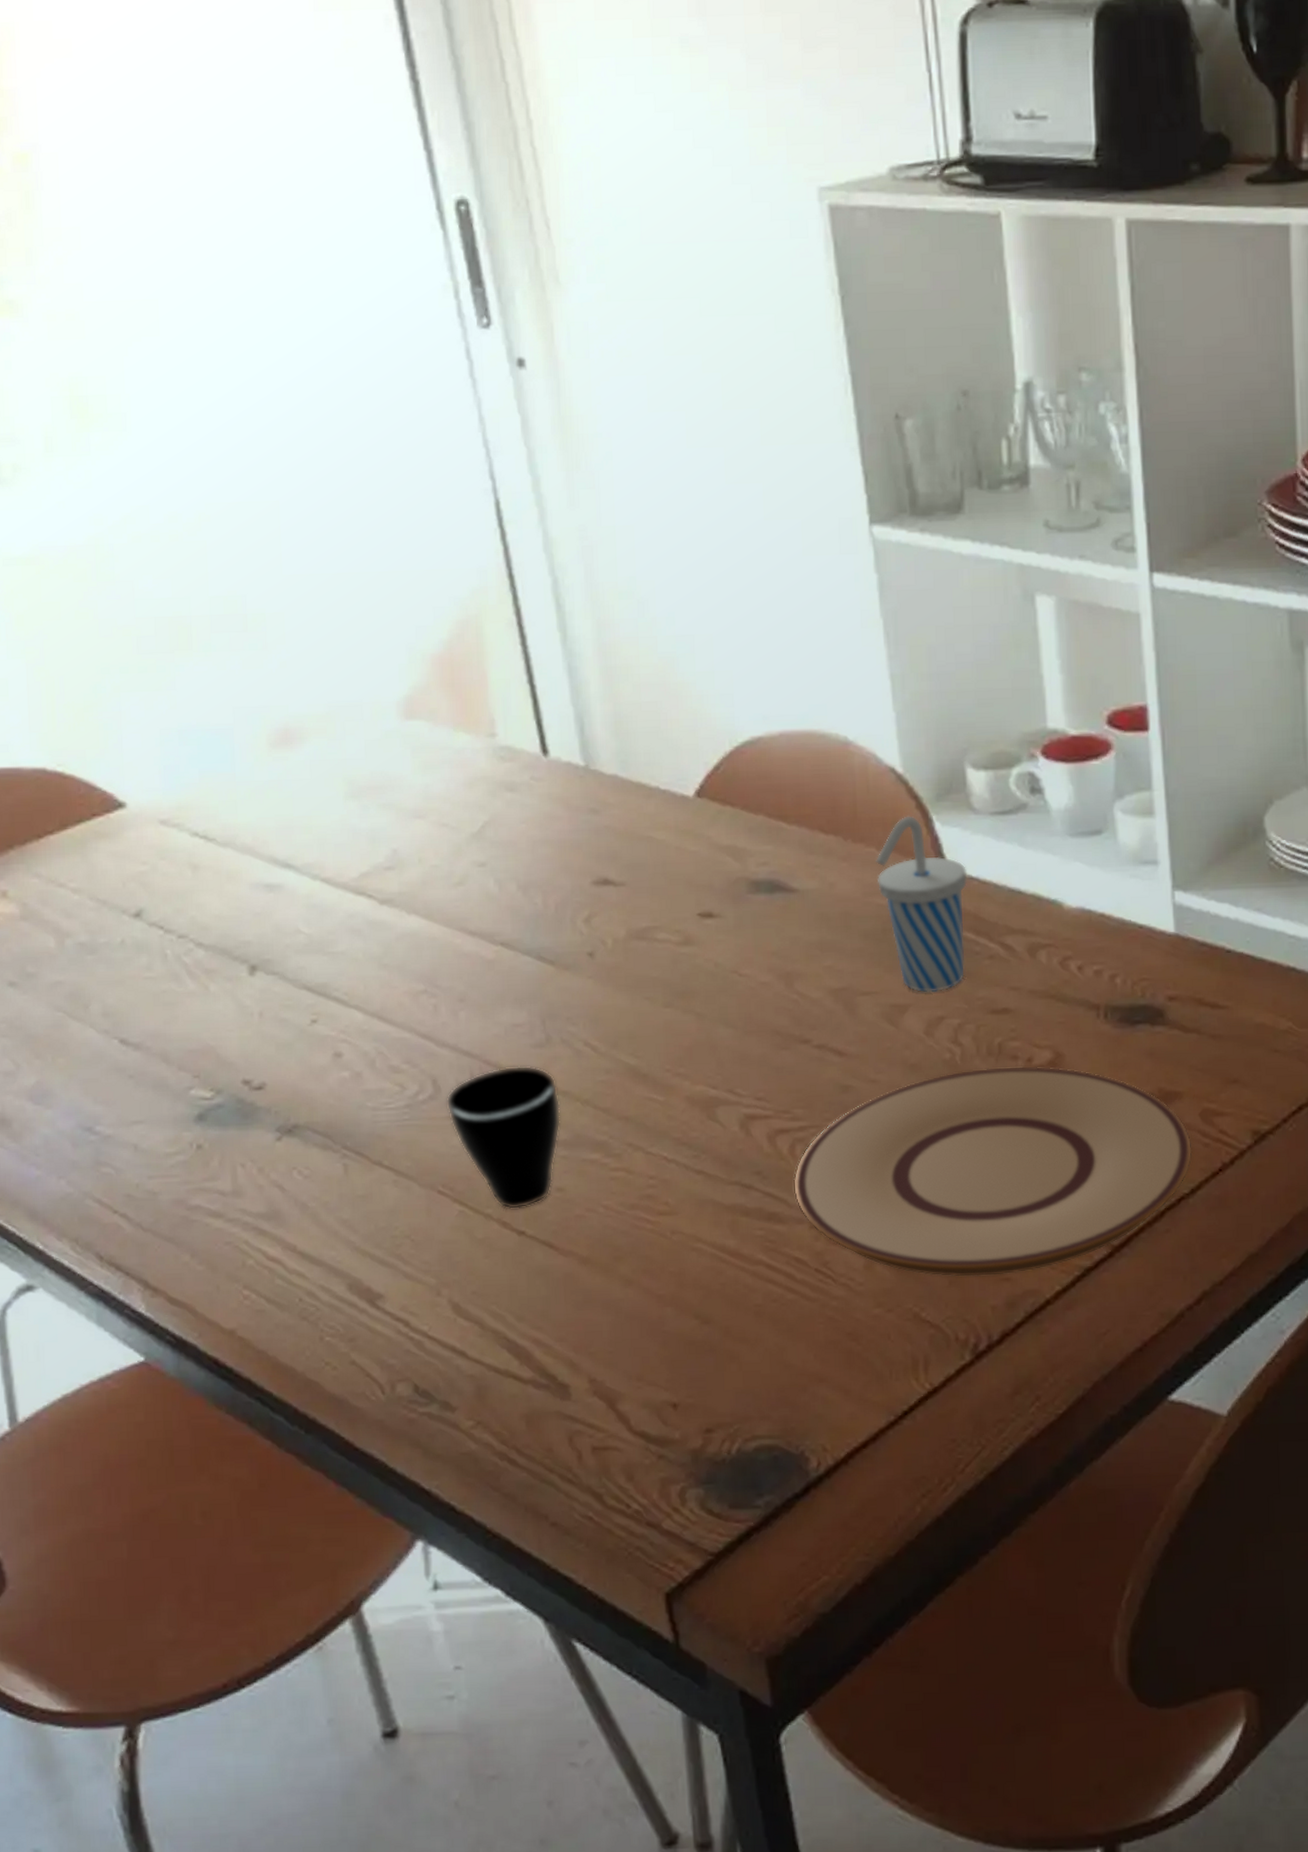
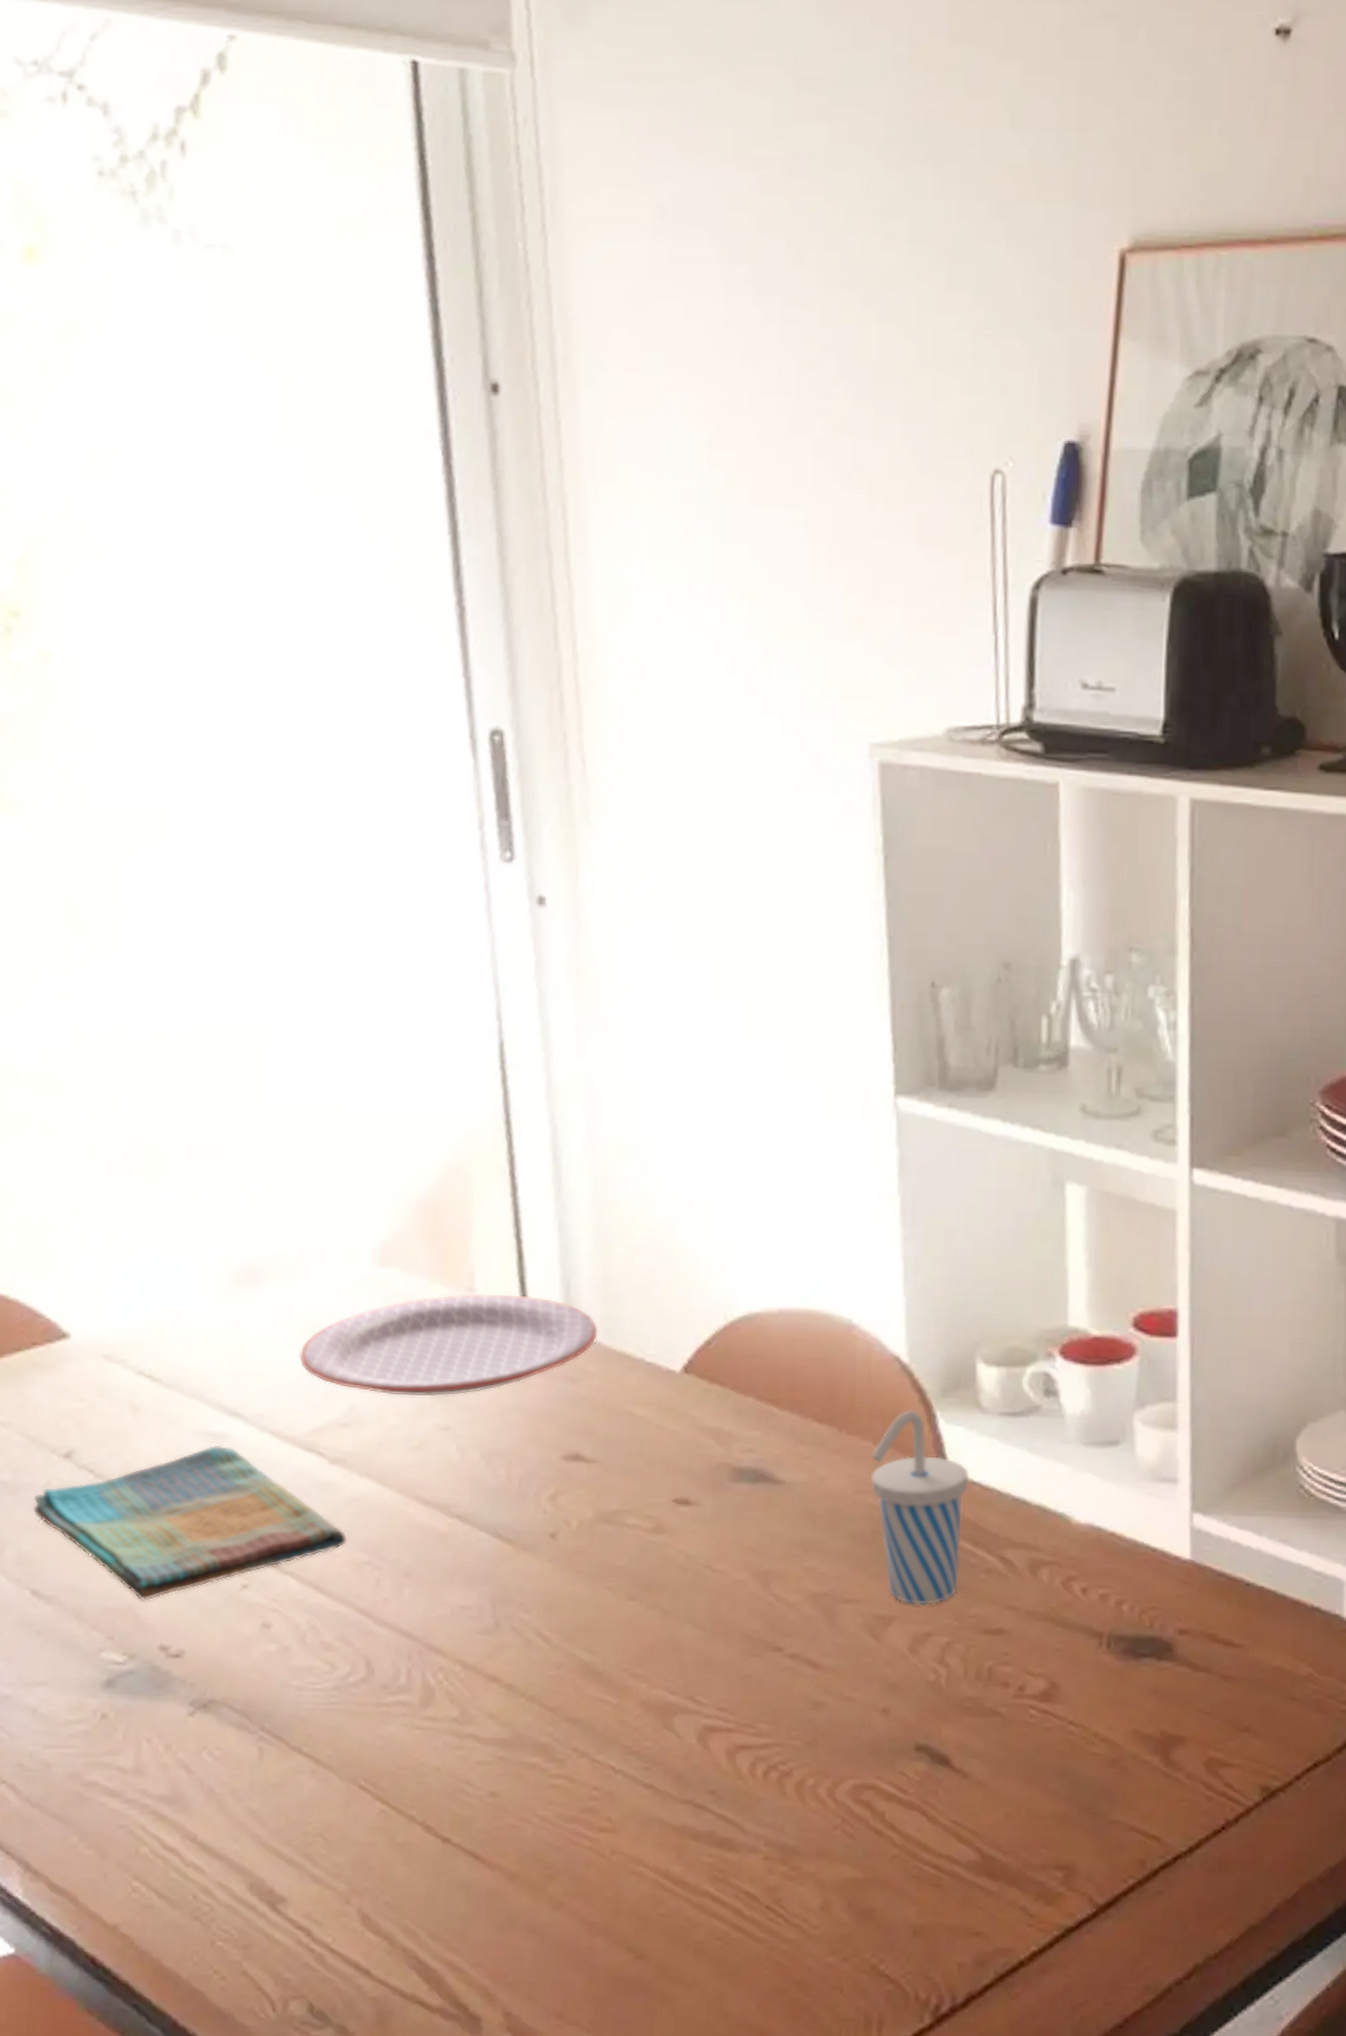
dish towel: none [110,894,404,1041] -> present [32,1444,348,1601]
plate: none [340,736,614,838] -> present [299,1293,598,1397]
cup: present [446,1065,561,1210] -> none [378,1652,504,1813]
plate: present [794,1066,1193,1277] -> none [750,1694,1194,1929]

